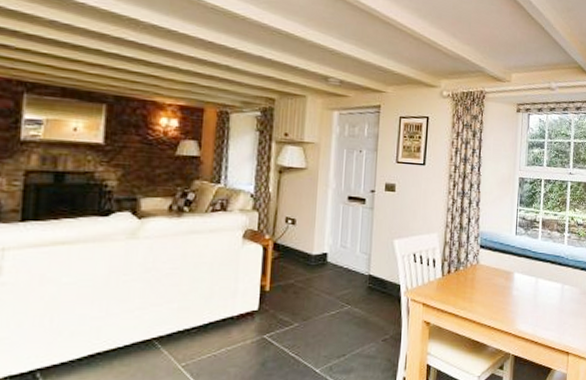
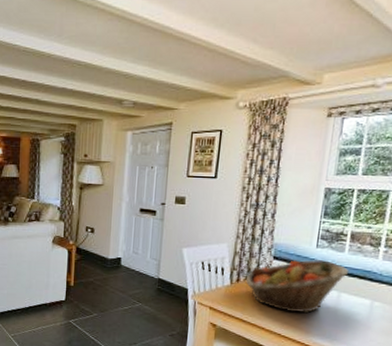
fruit basket: none [456,247,543,302] -> present [245,260,349,313]

